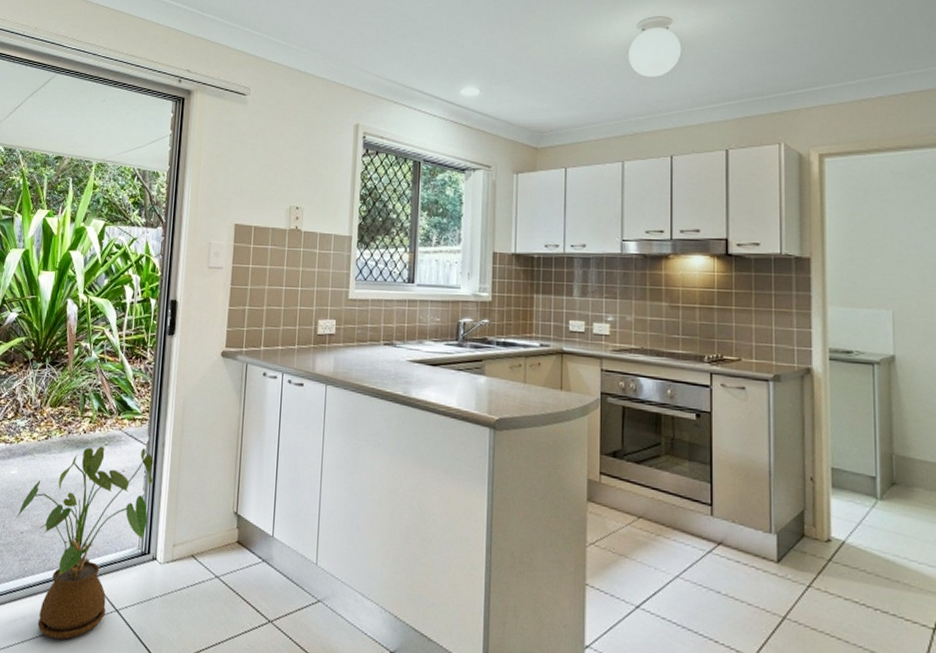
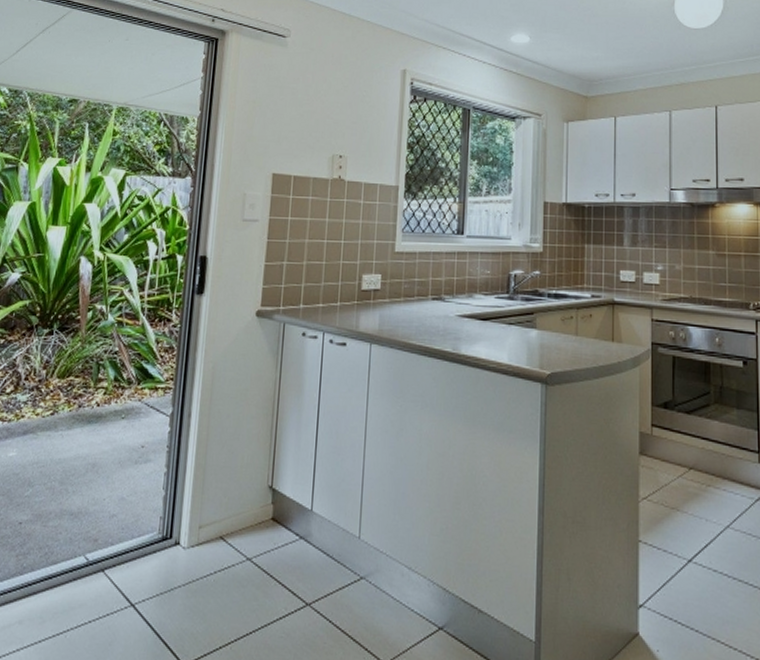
house plant: present [16,446,154,640] -> none [14,420,178,644]

